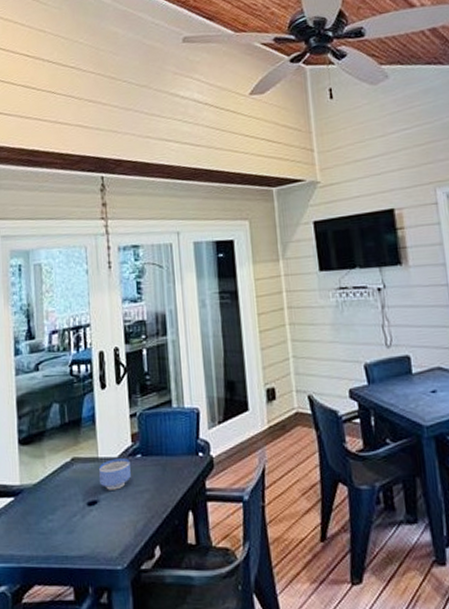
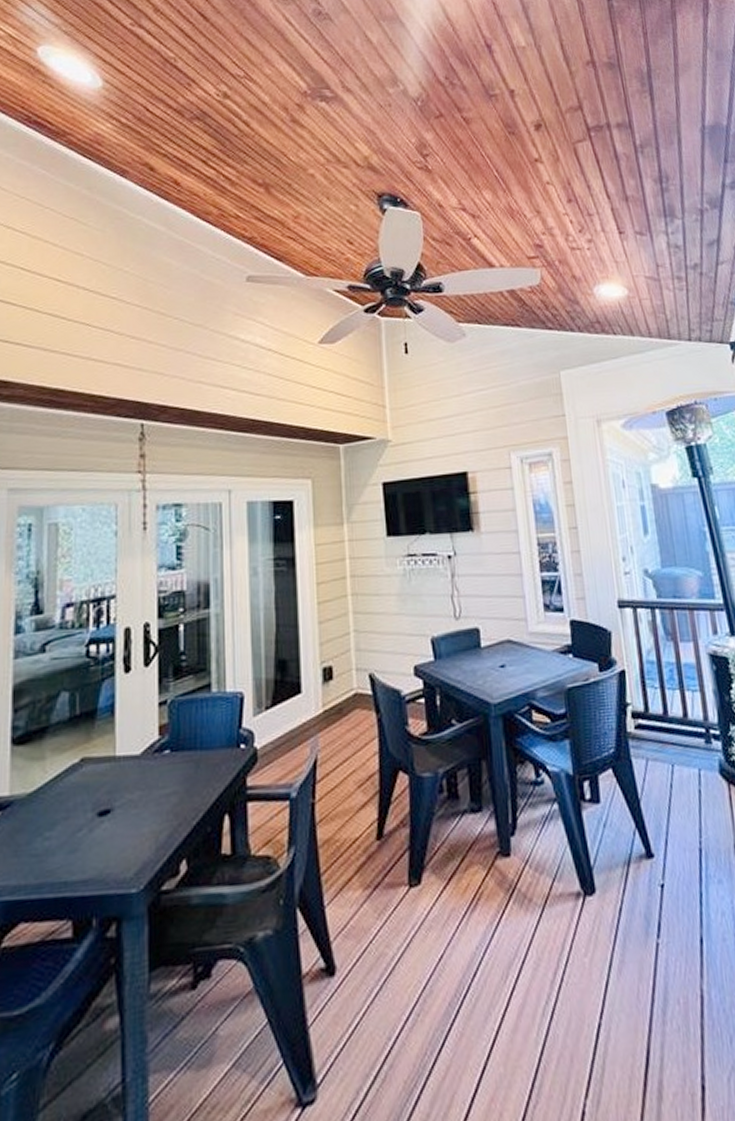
bowl: present [98,458,131,490] -> none [114,755,156,796]

